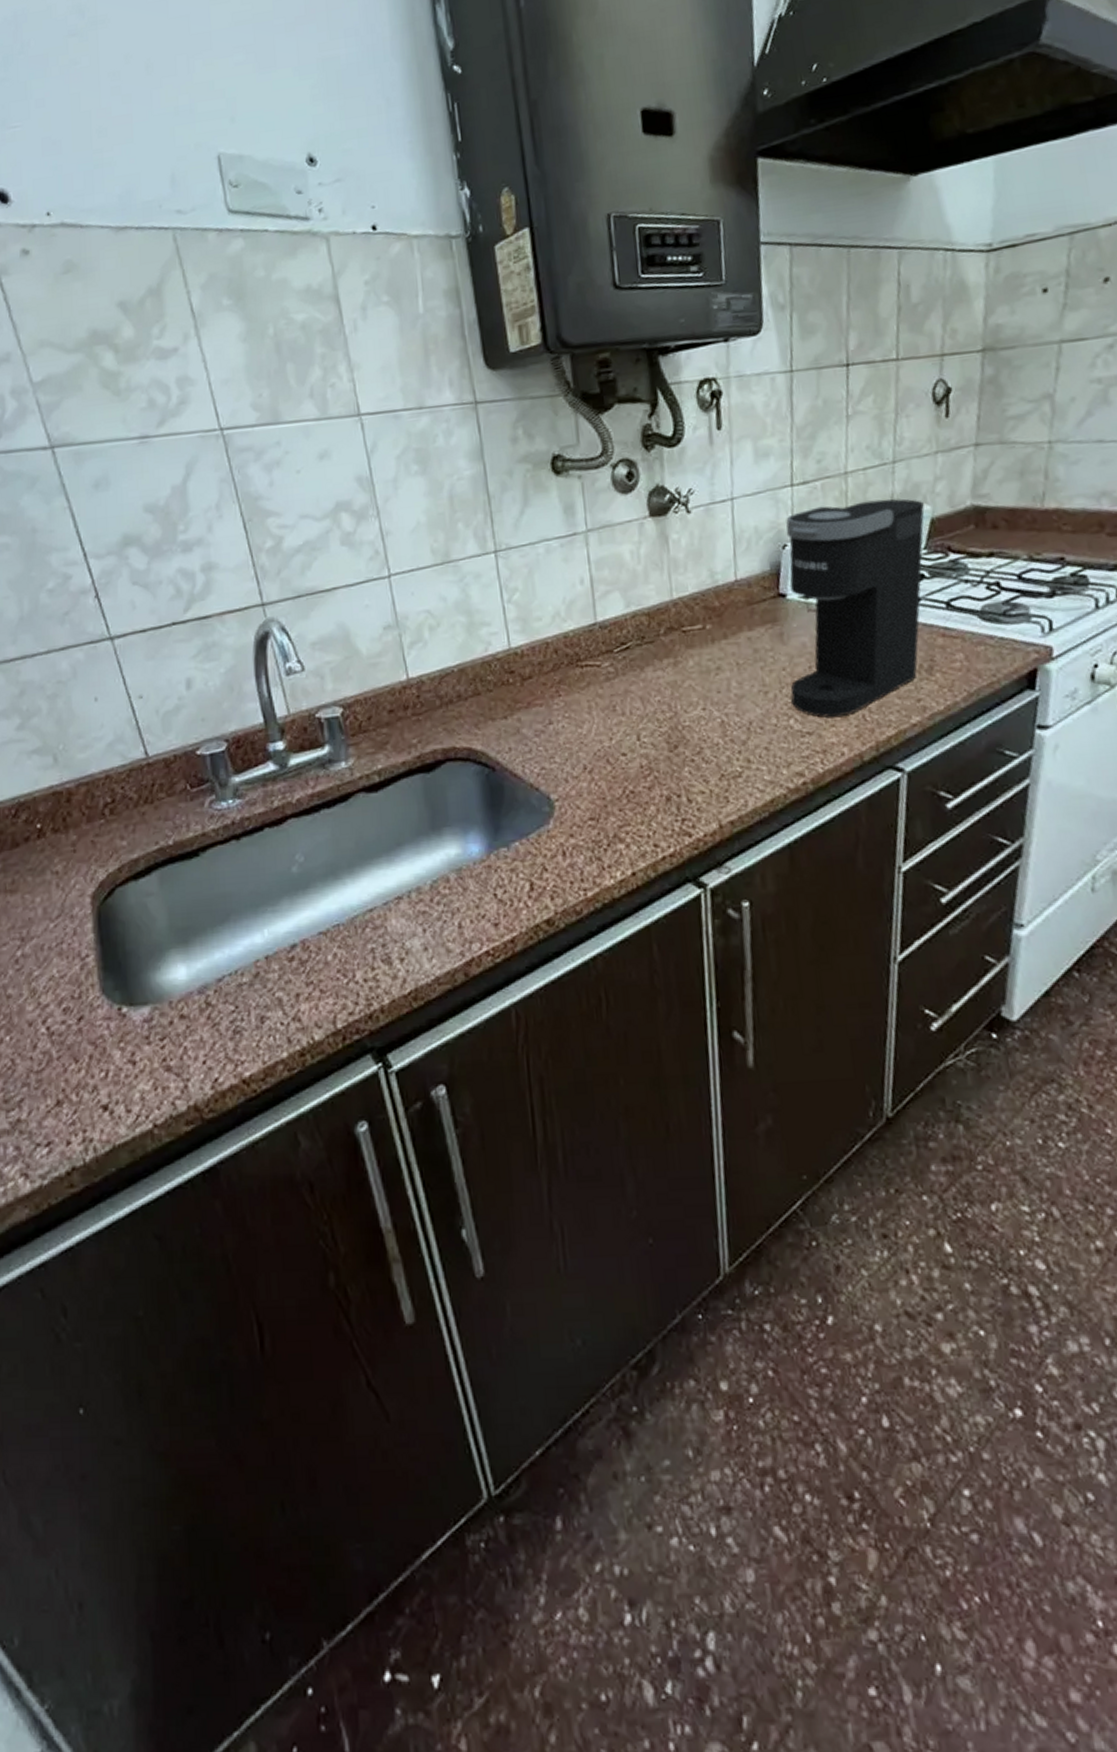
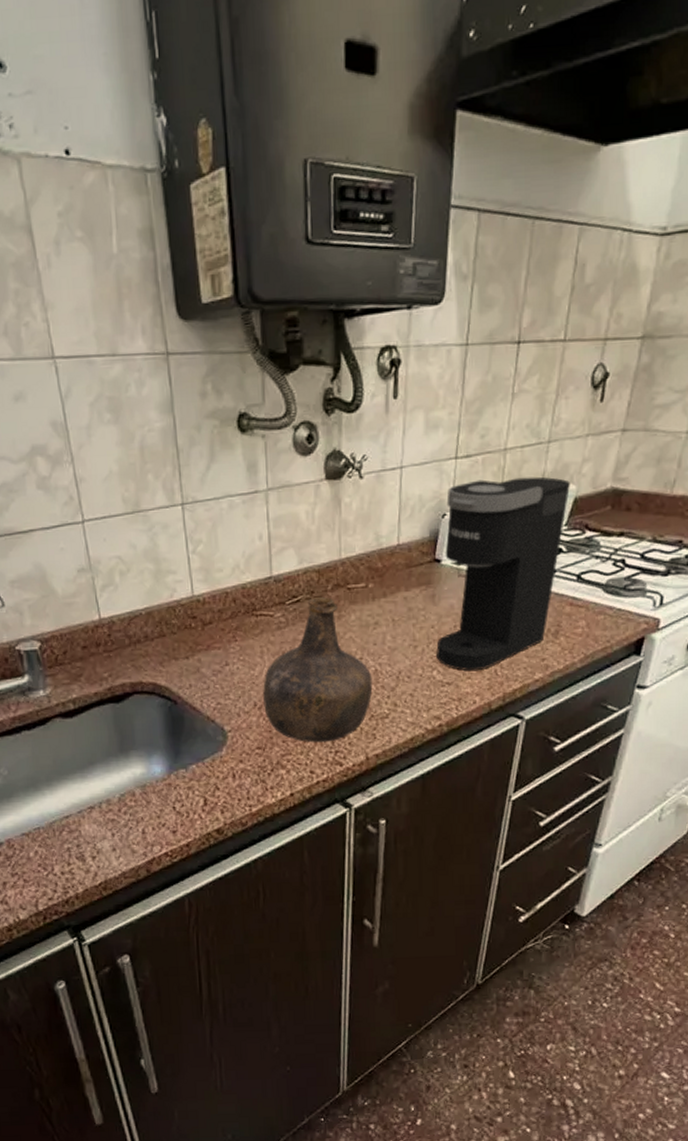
bottle: none [593,641,721,810] -> present [263,596,373,743]

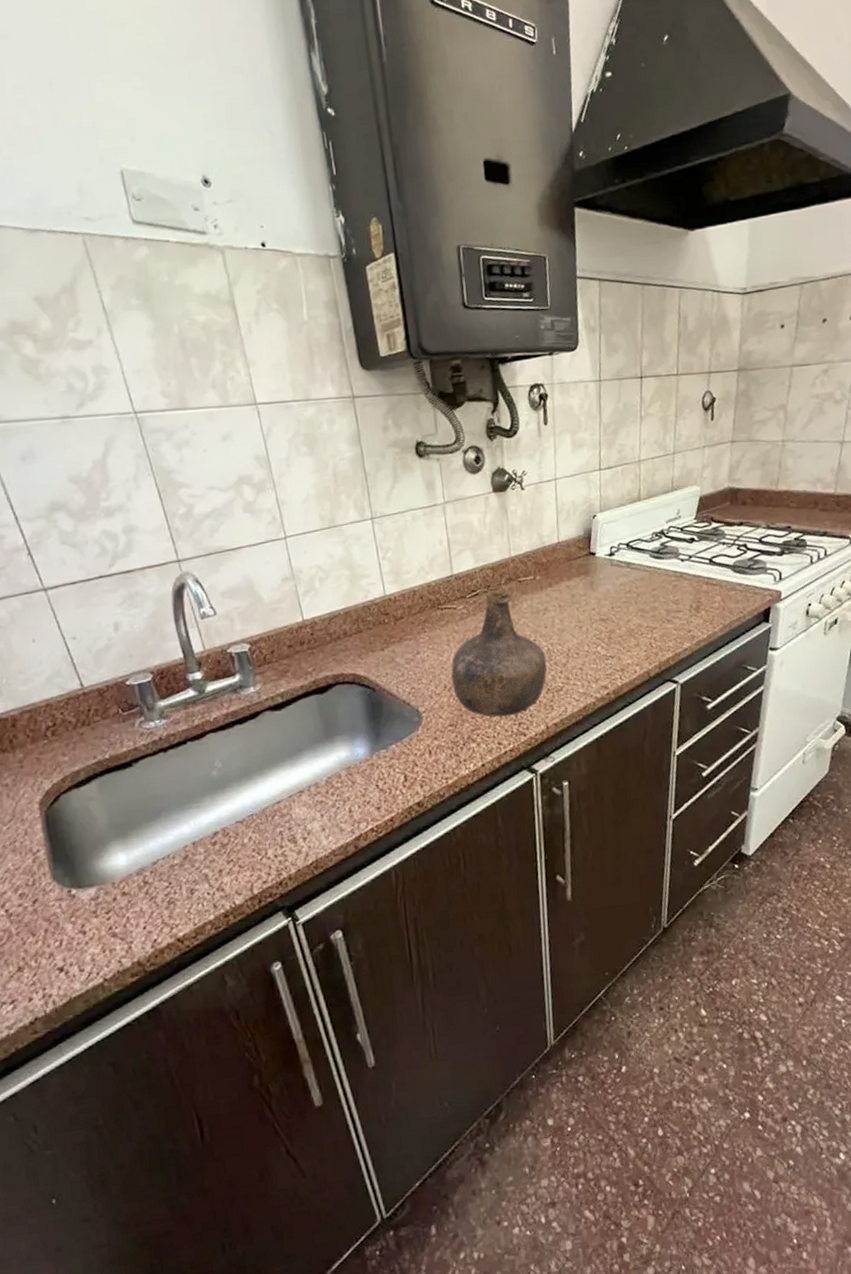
coffee maker: present [436,476,570,671] -> none [595,481,695,645]

